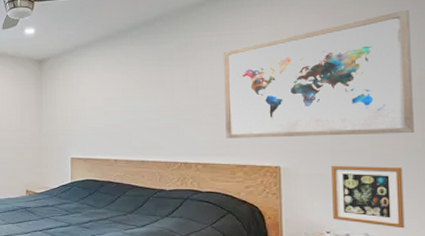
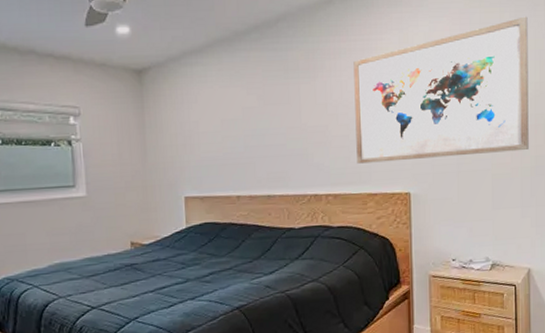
picture frame: present [331,165,405,229] -> none [457,186,519,249]

